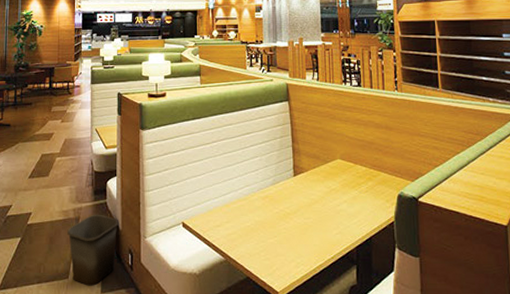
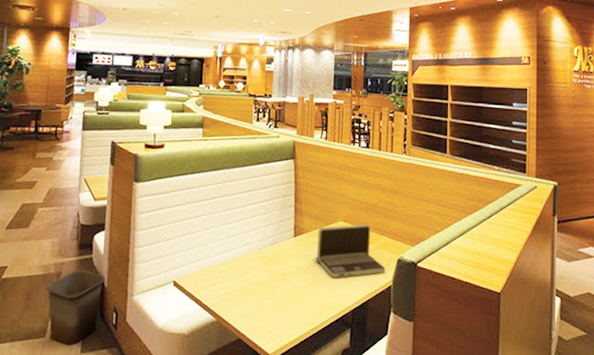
laptop: none [314,161,387,216] -> present [313,224,386,278]

